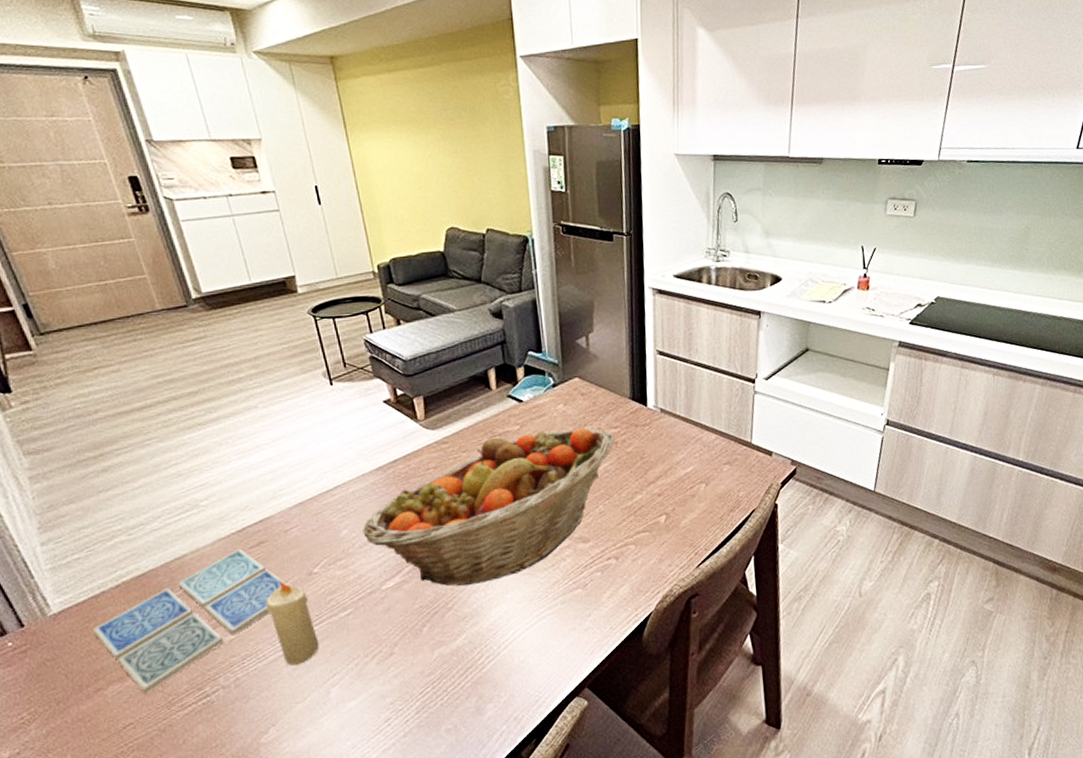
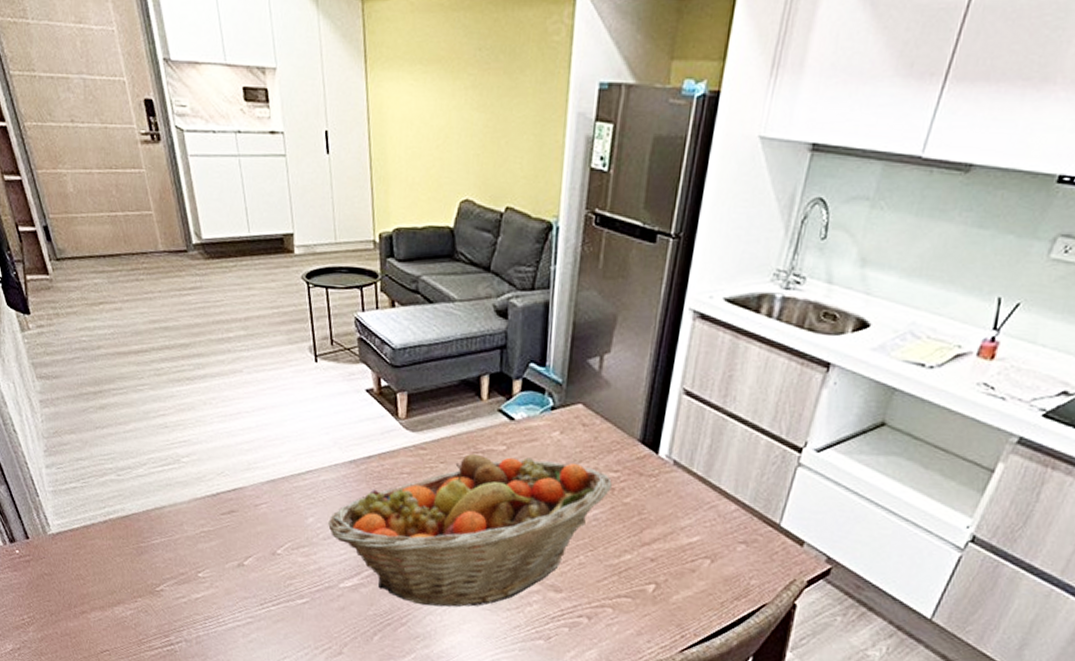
drink coaster: present [92,549,289,694] -> none [82,512,253,627]
candle: present [266,580,319,666] -> none [231,553,274,639]

